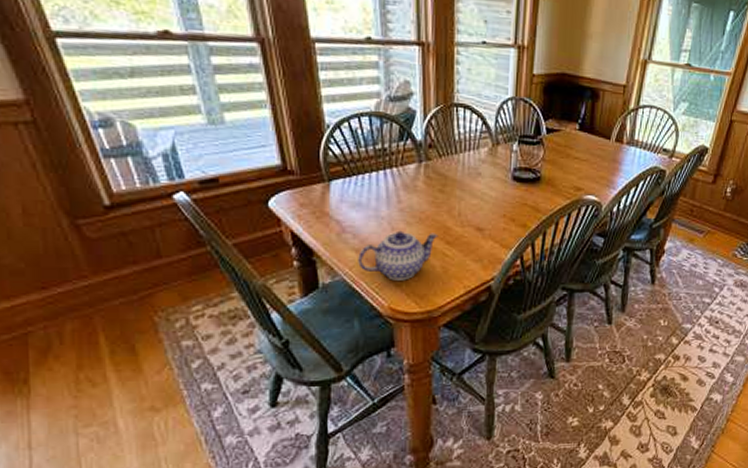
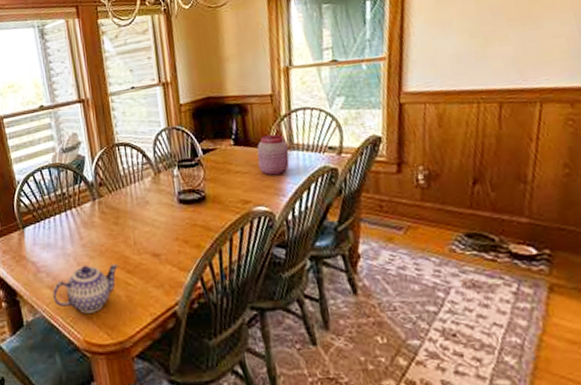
jar: none [597,126,629,168] -> present [257,134,290,176]

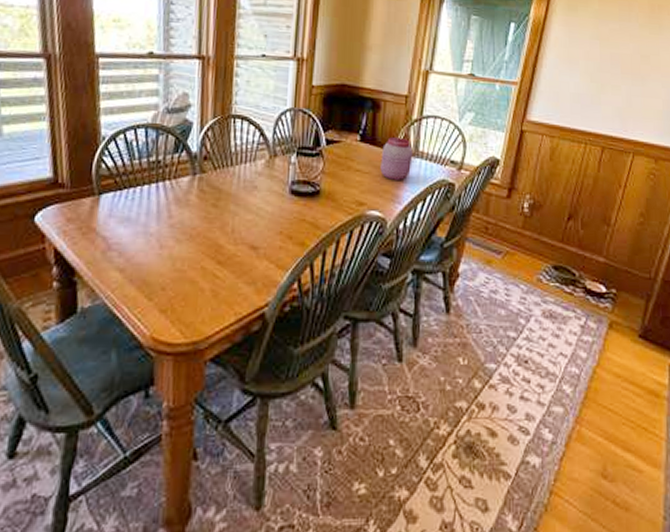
teapot: present [53,263,119,314] -> none [121,248,210,306]

